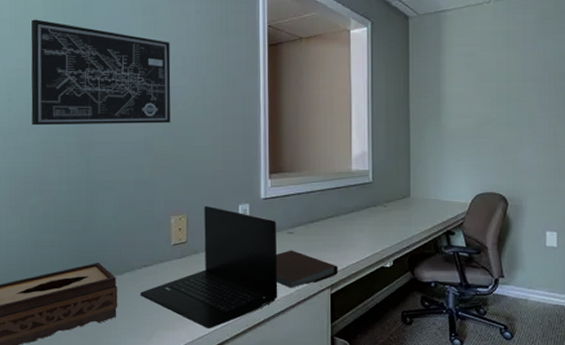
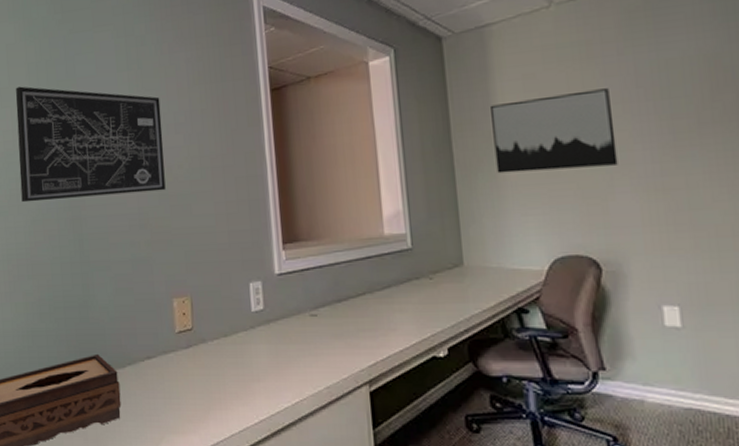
laptop: present [140,205,278,330] -> none [144,284,304,435]
notebook: present [275,250,338,288] -> none [297,336,377,384]
wall art: none [441,69,526,127] -> present [491,88,618,174]

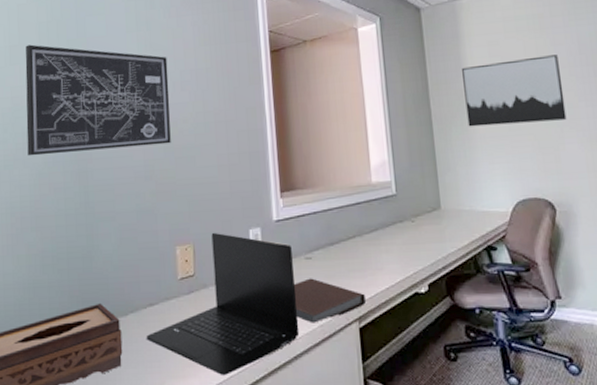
laptop: none [144,284,304,435] -> present [146,232,300,376]
notebook: none [297,336,377,384] -> present [293,278,366,323]

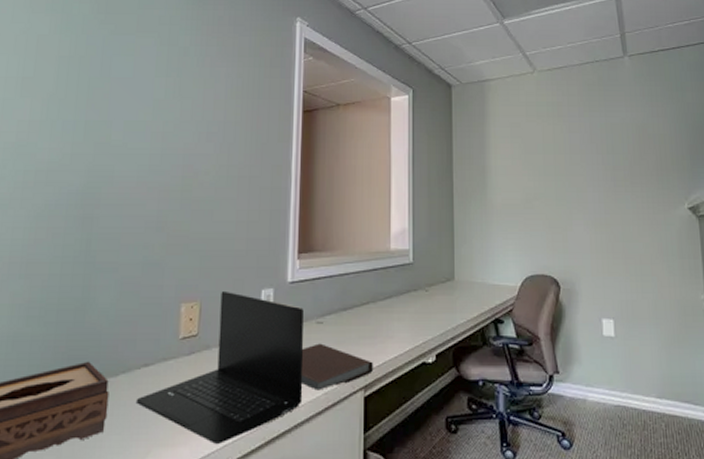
wall art: present [25,44,171,156] -> none [27,78,195,197]
wall art: present [462,55,567,127] -> none [485,141,576,202]

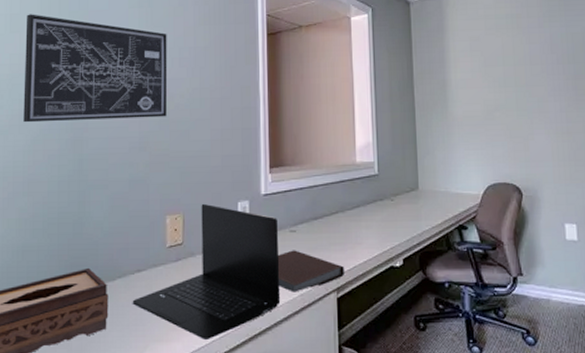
wall art: none [27,78,195,197] -> present [23,14,168,123]

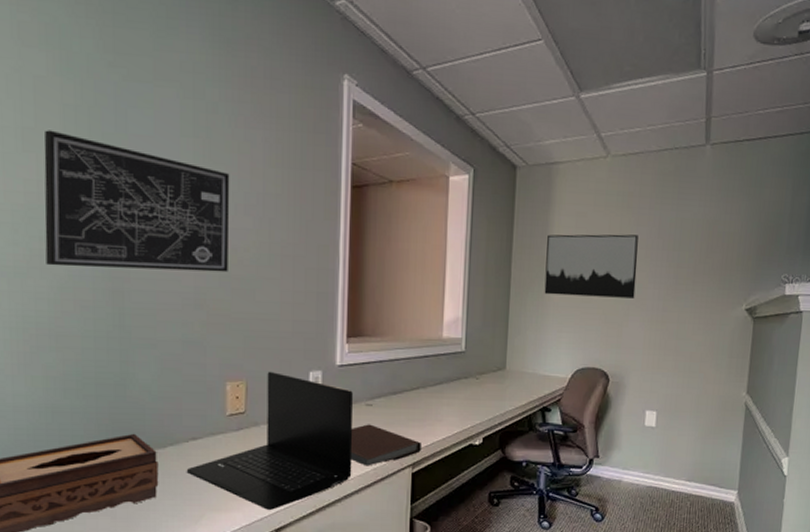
wall art: none [445,52,537,115] -> present [544,234,638,298]

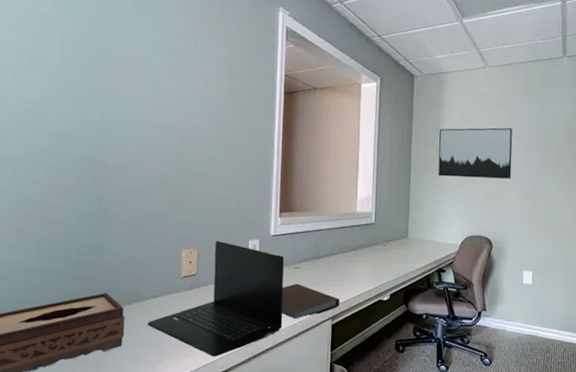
wall art: present [44,130,230,273] -> none [43,52,189,161]

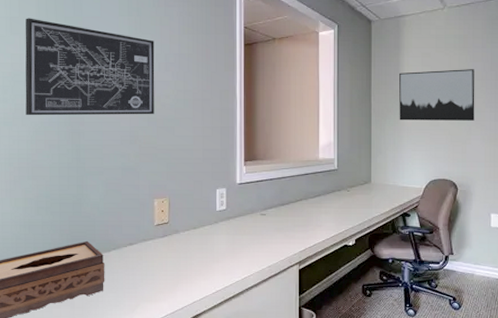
wall art: none [43,52,189,161] -> present [25,18,155,116]
laptop: present [147,240,284,358] -> none [125,189,252,302]
notebook: present [281,283,339,319] -> none [249,230,305,264]

